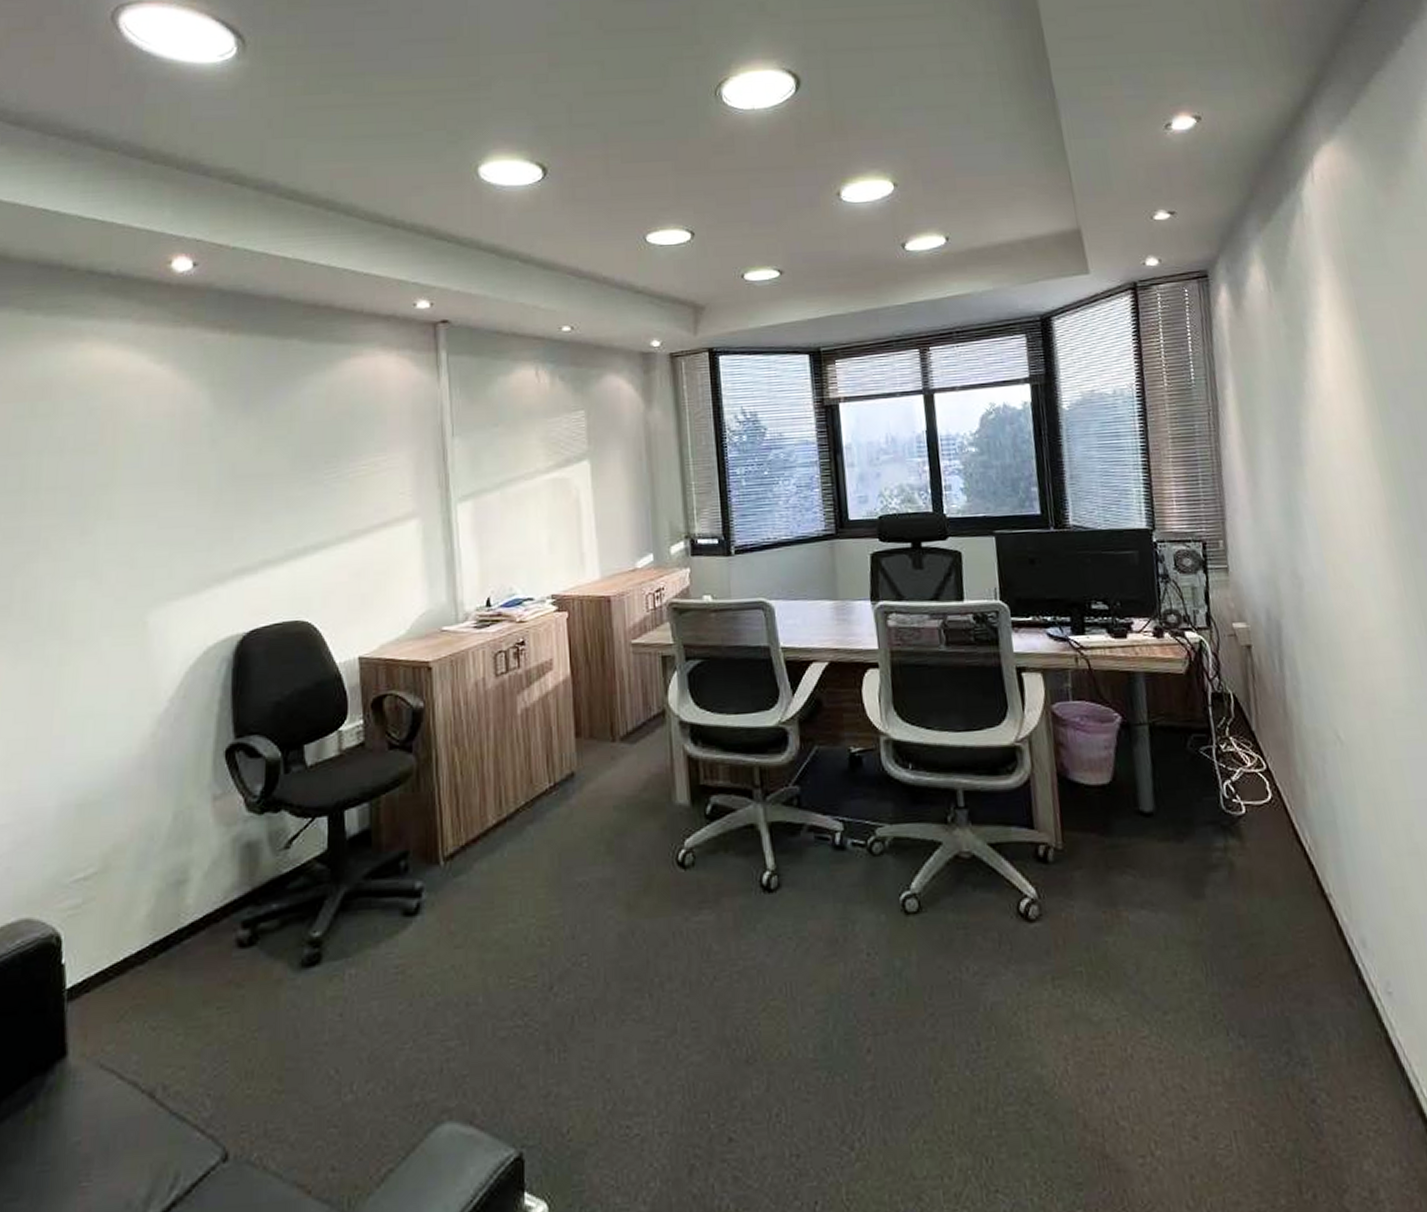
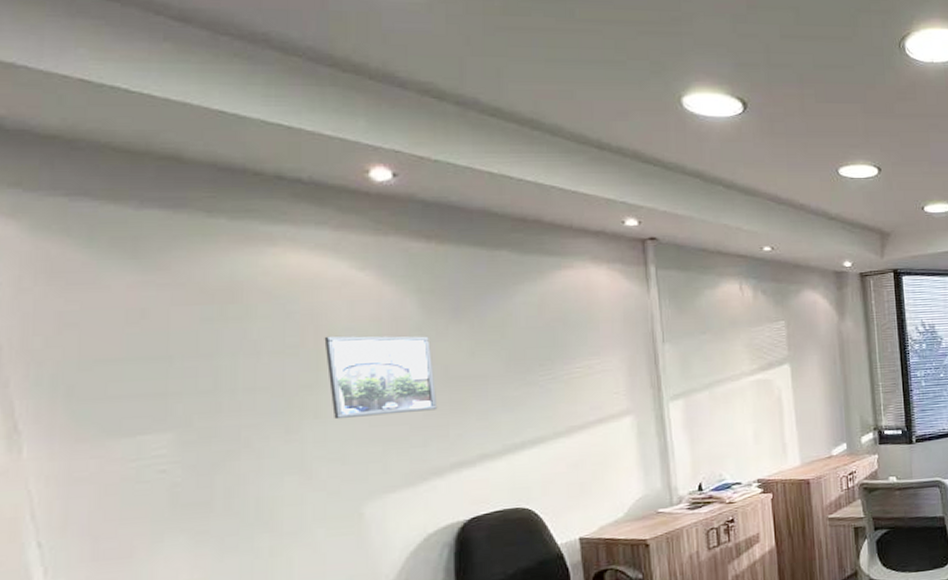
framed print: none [121,431,224,521] -> present [324,335,438,420]

